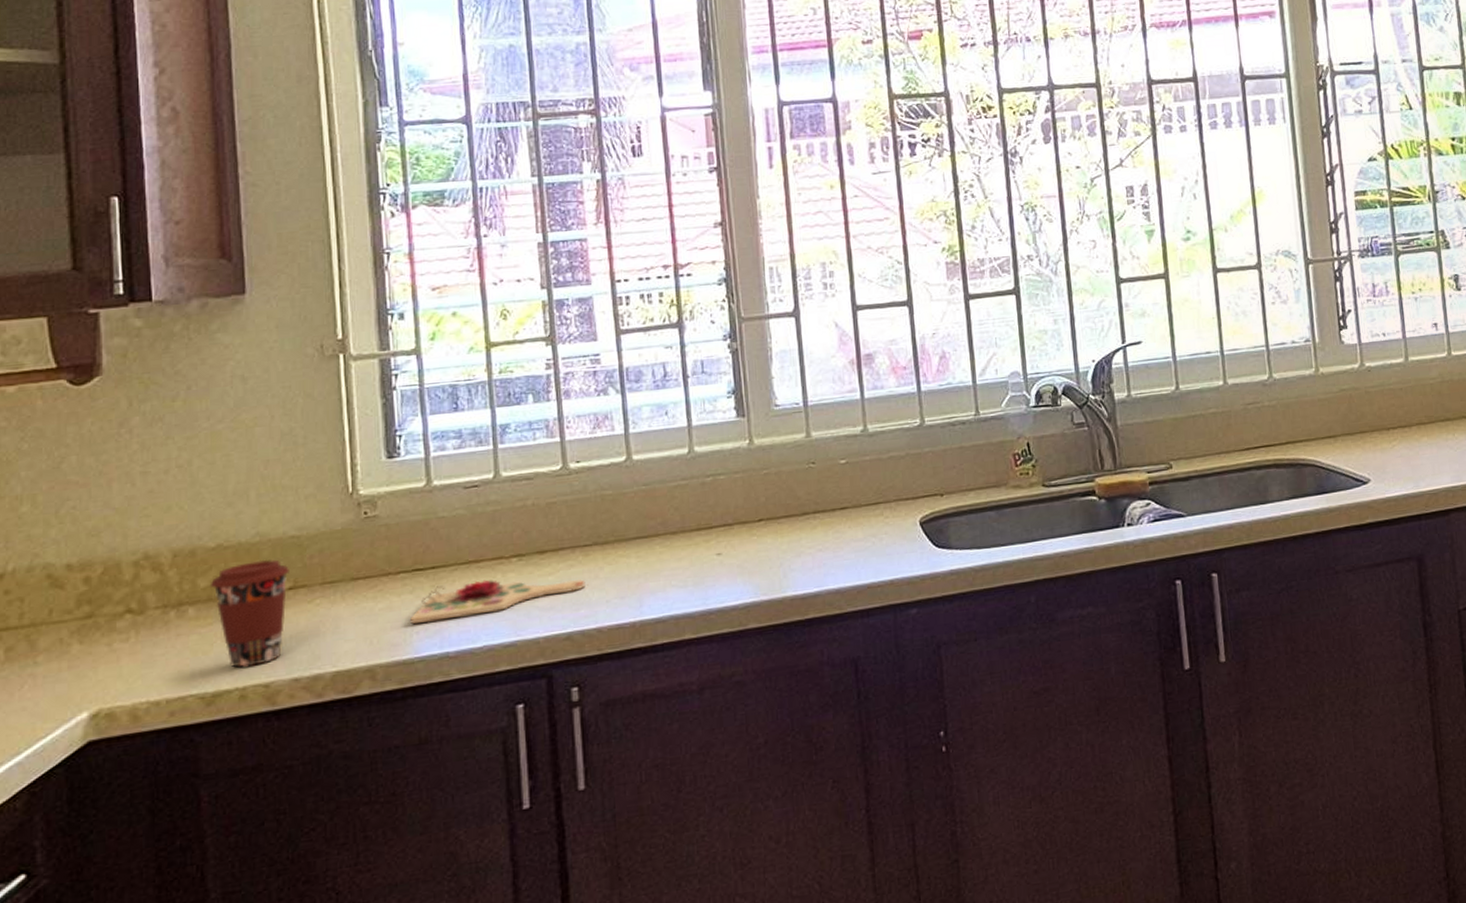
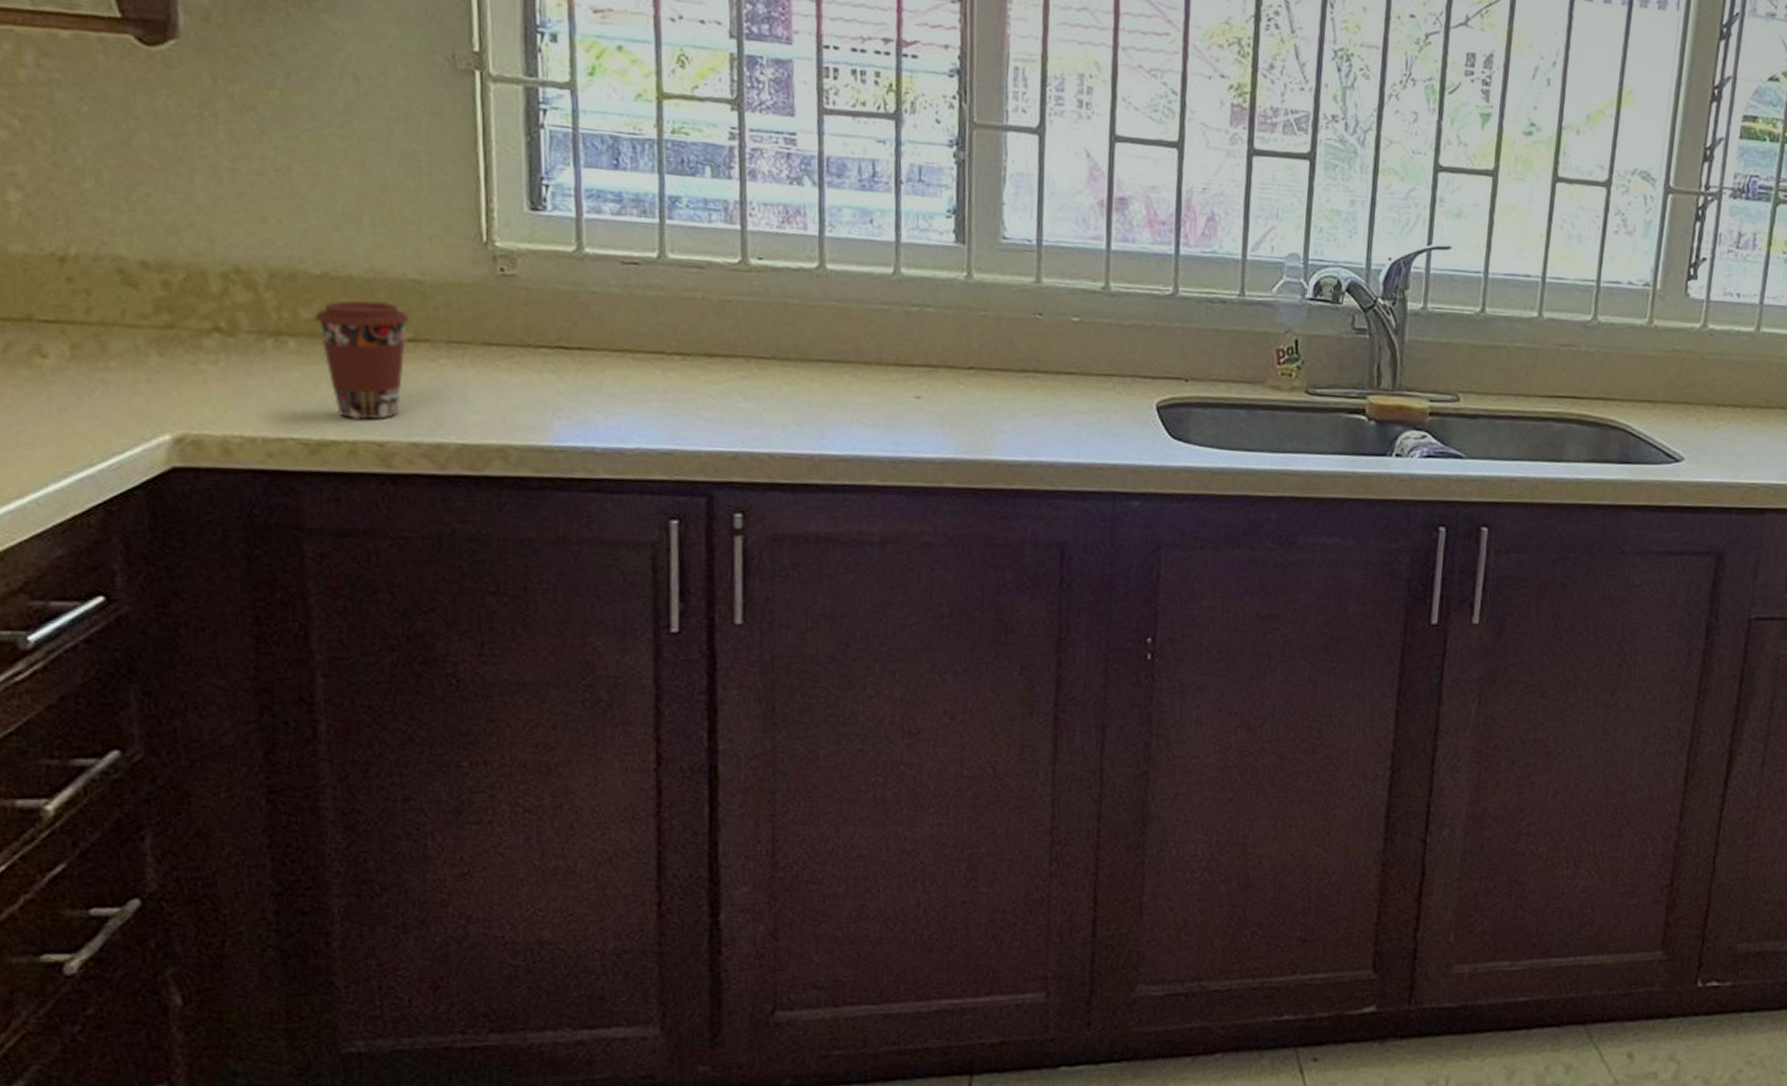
cutting board: present [410,578,586,624] -> none [551,370,759,413]

